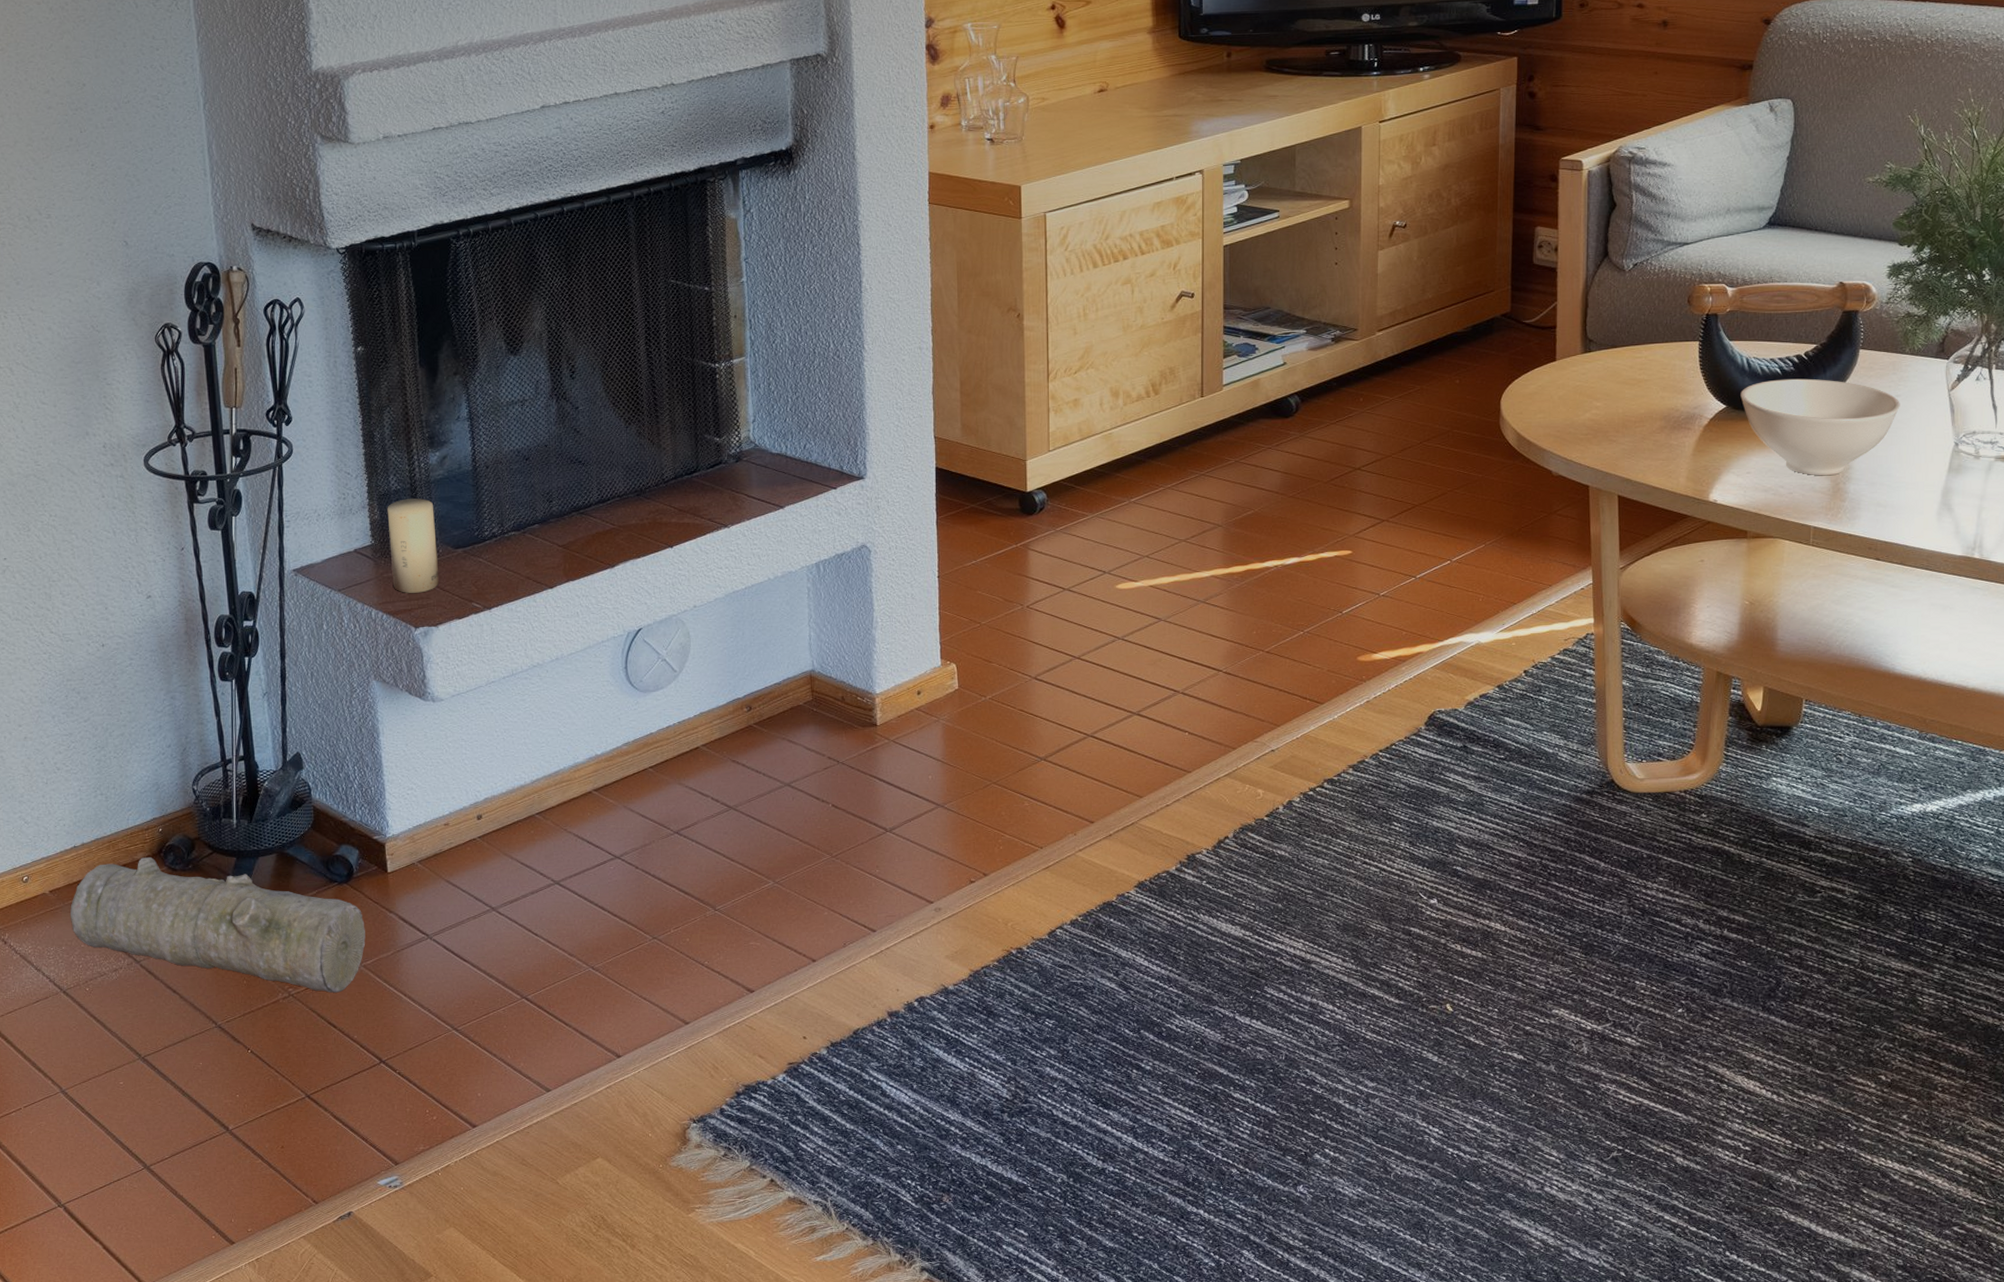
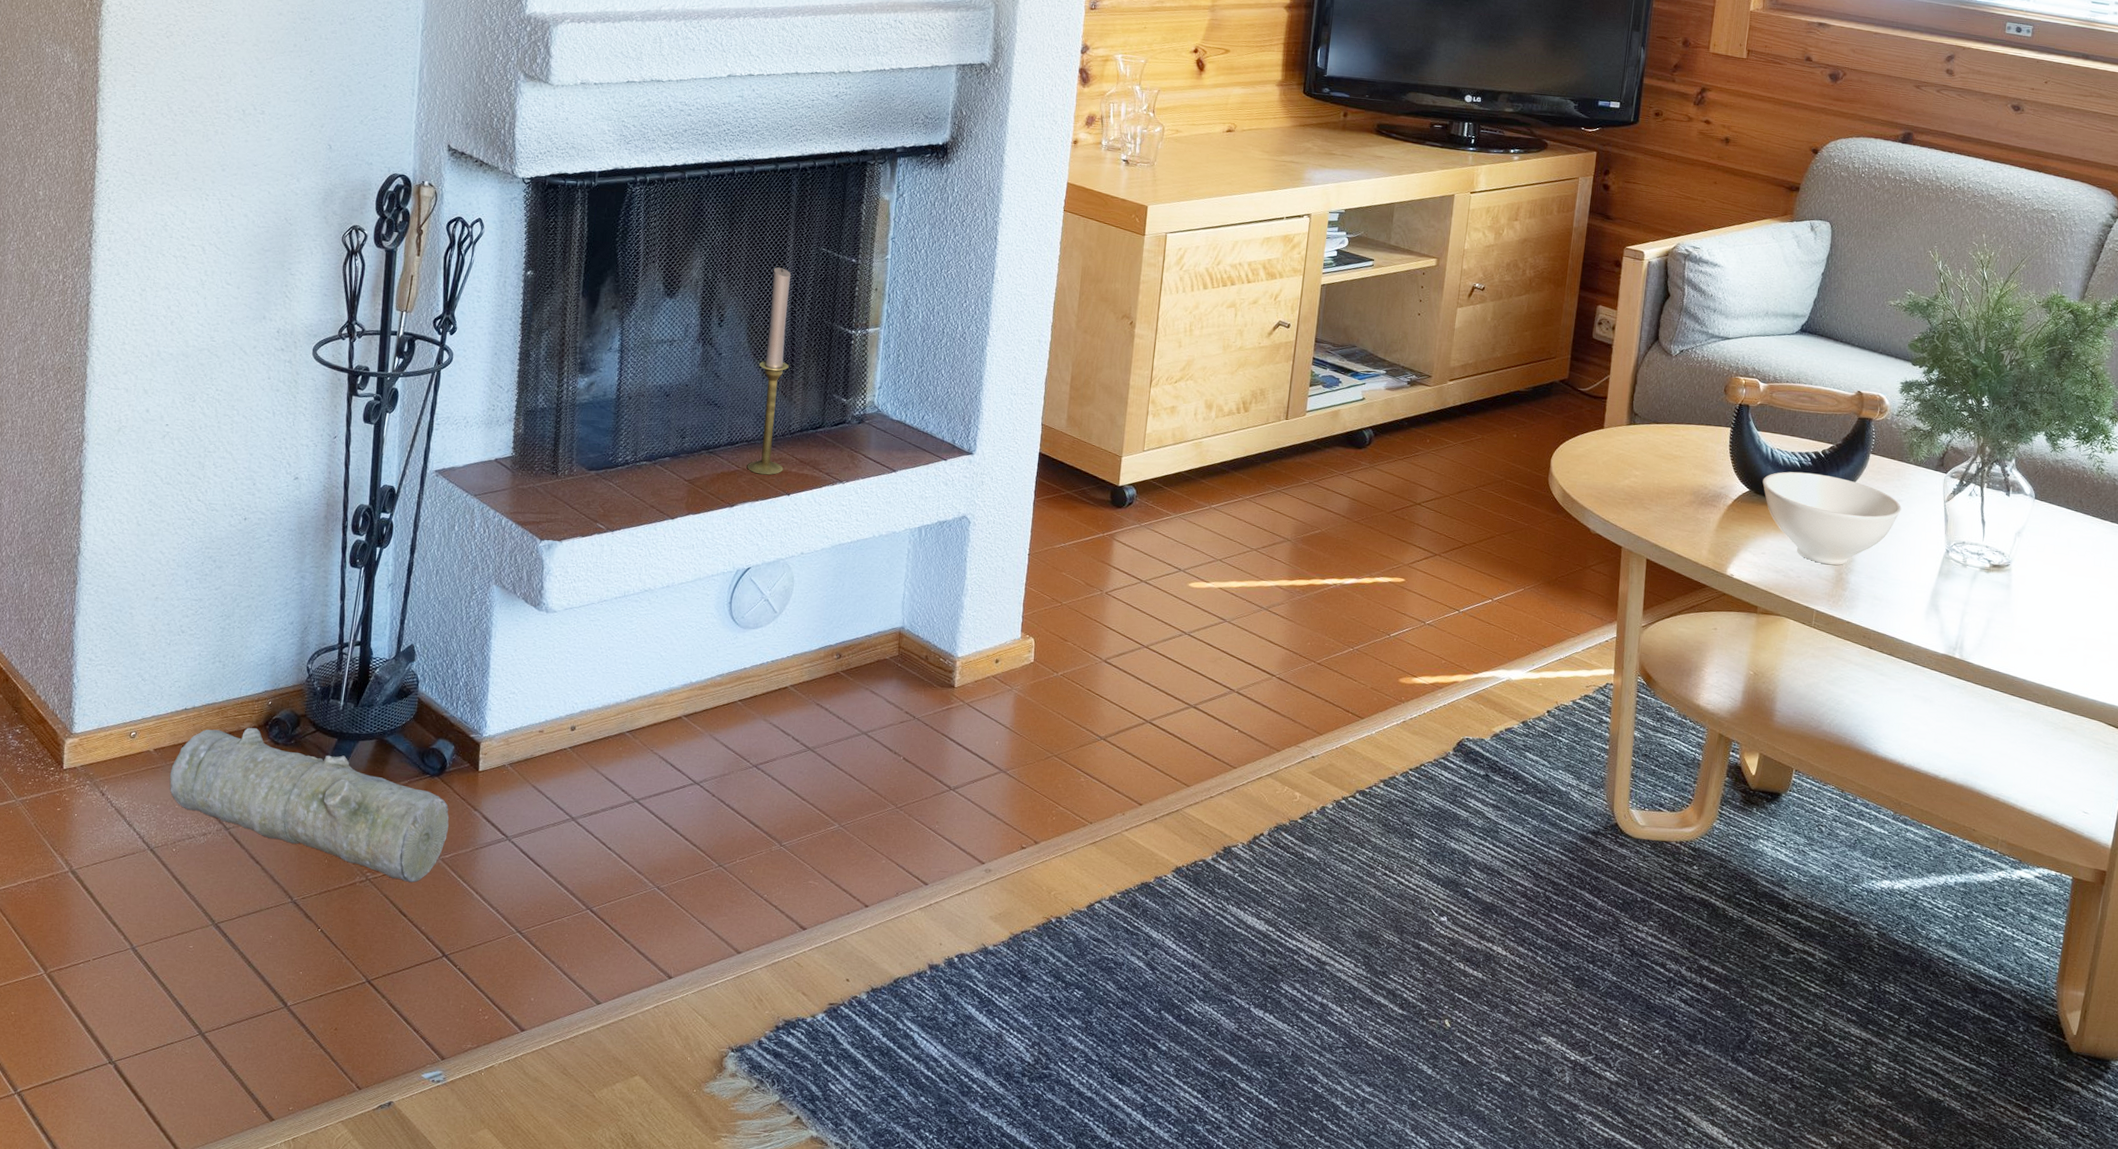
candle: present [387,498,440,593] -> none [526,417,575,508]
candlestick: none [620,307,662,530] -> present [747,267,791,475]

